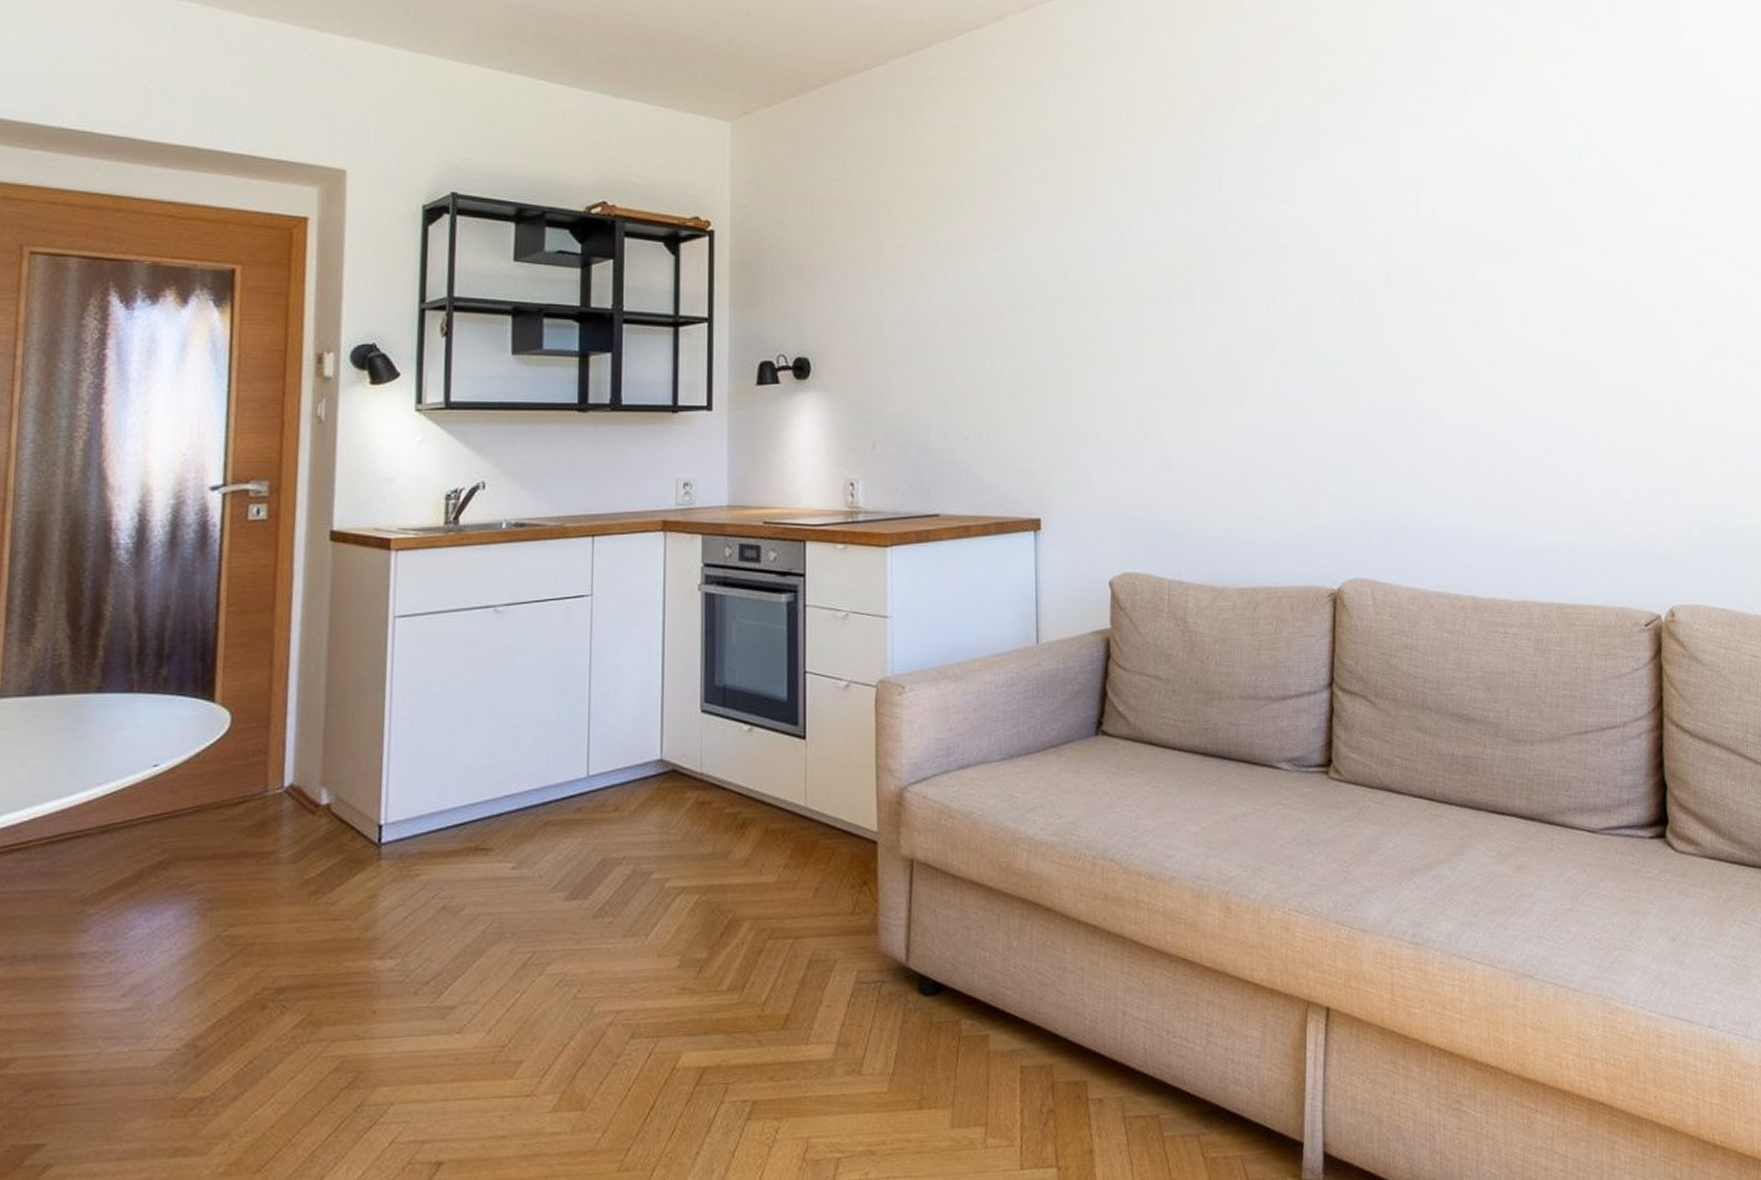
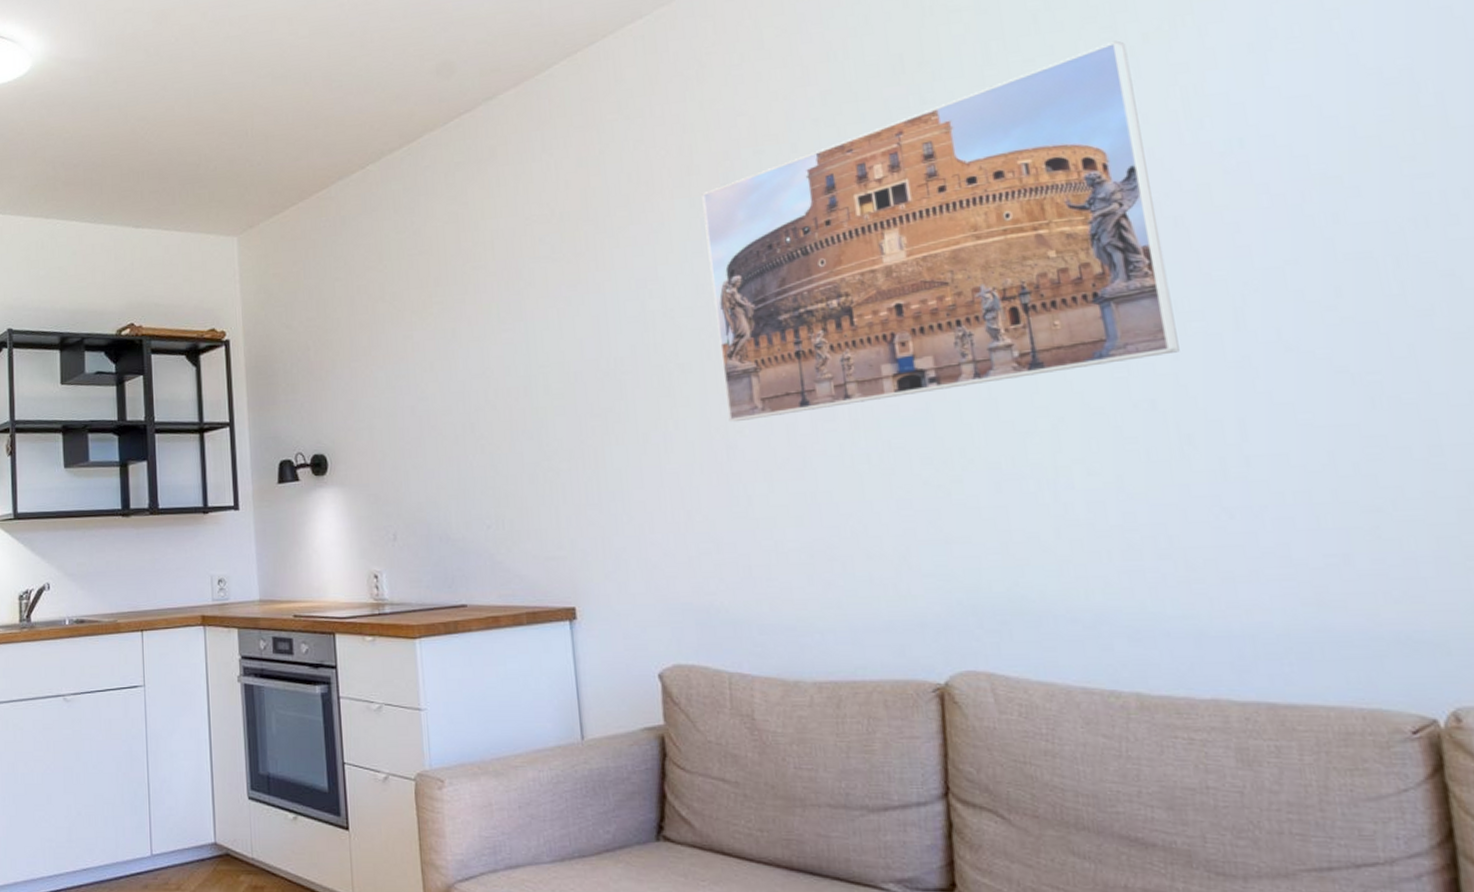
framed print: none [1181,56,1525,353] -> present [702,40,1180,422]

